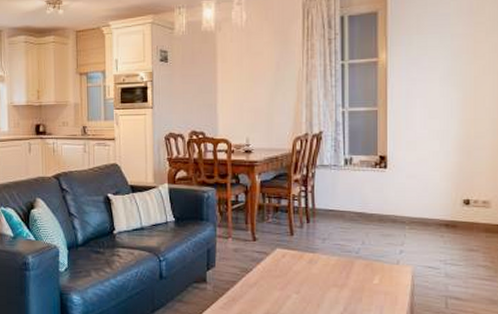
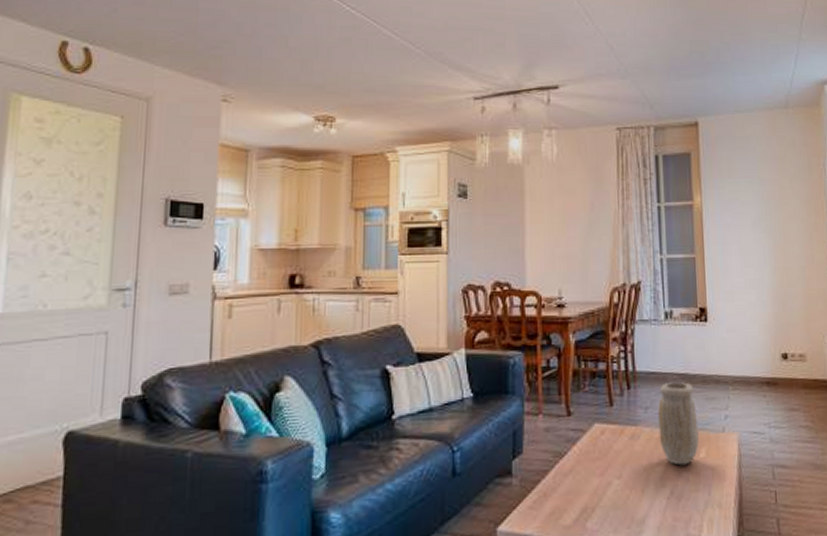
vase: none [335,218,373,289] -> present [658,381,699,466]

